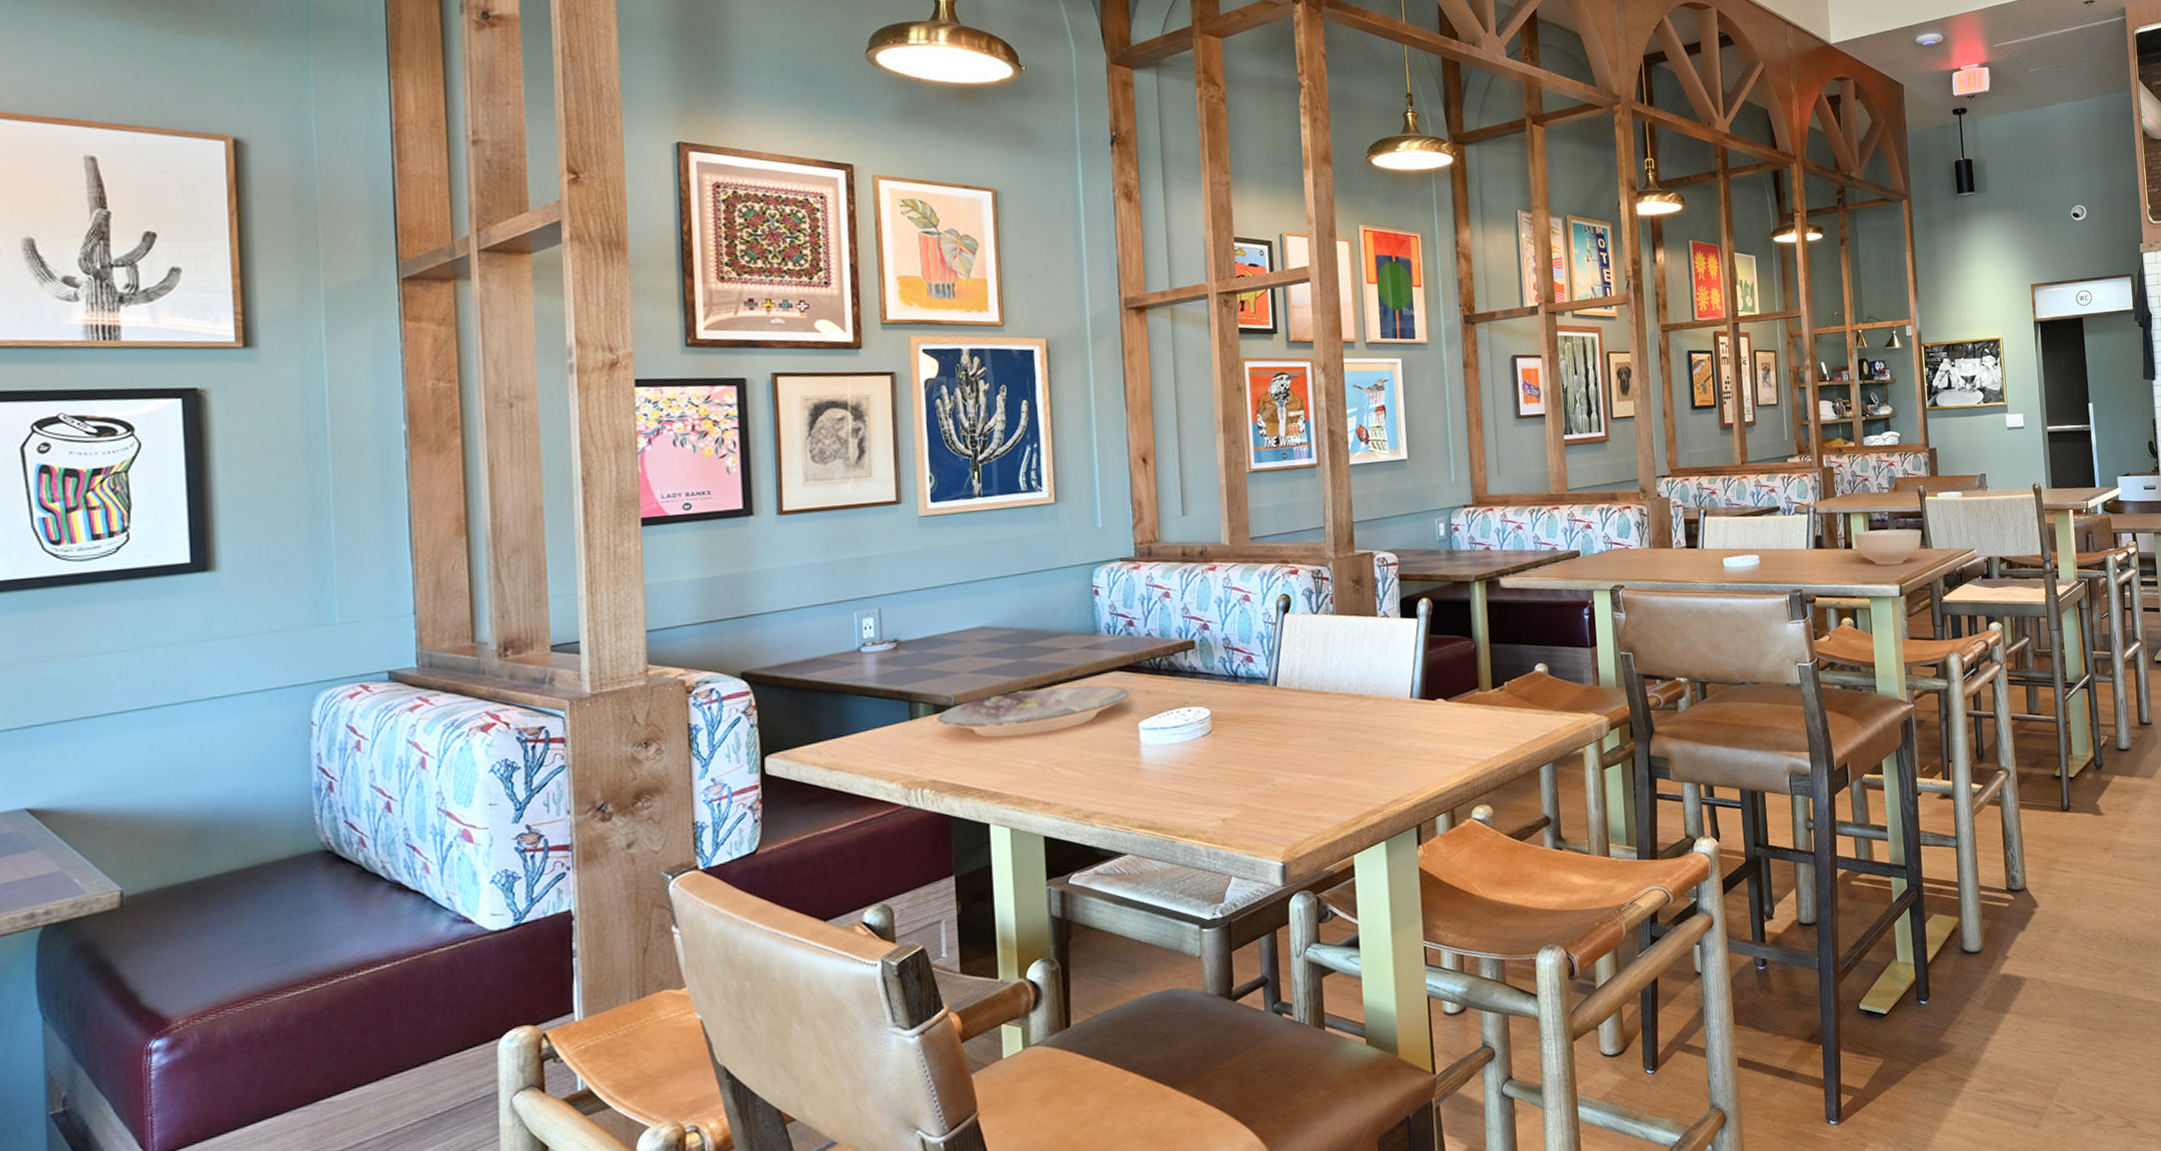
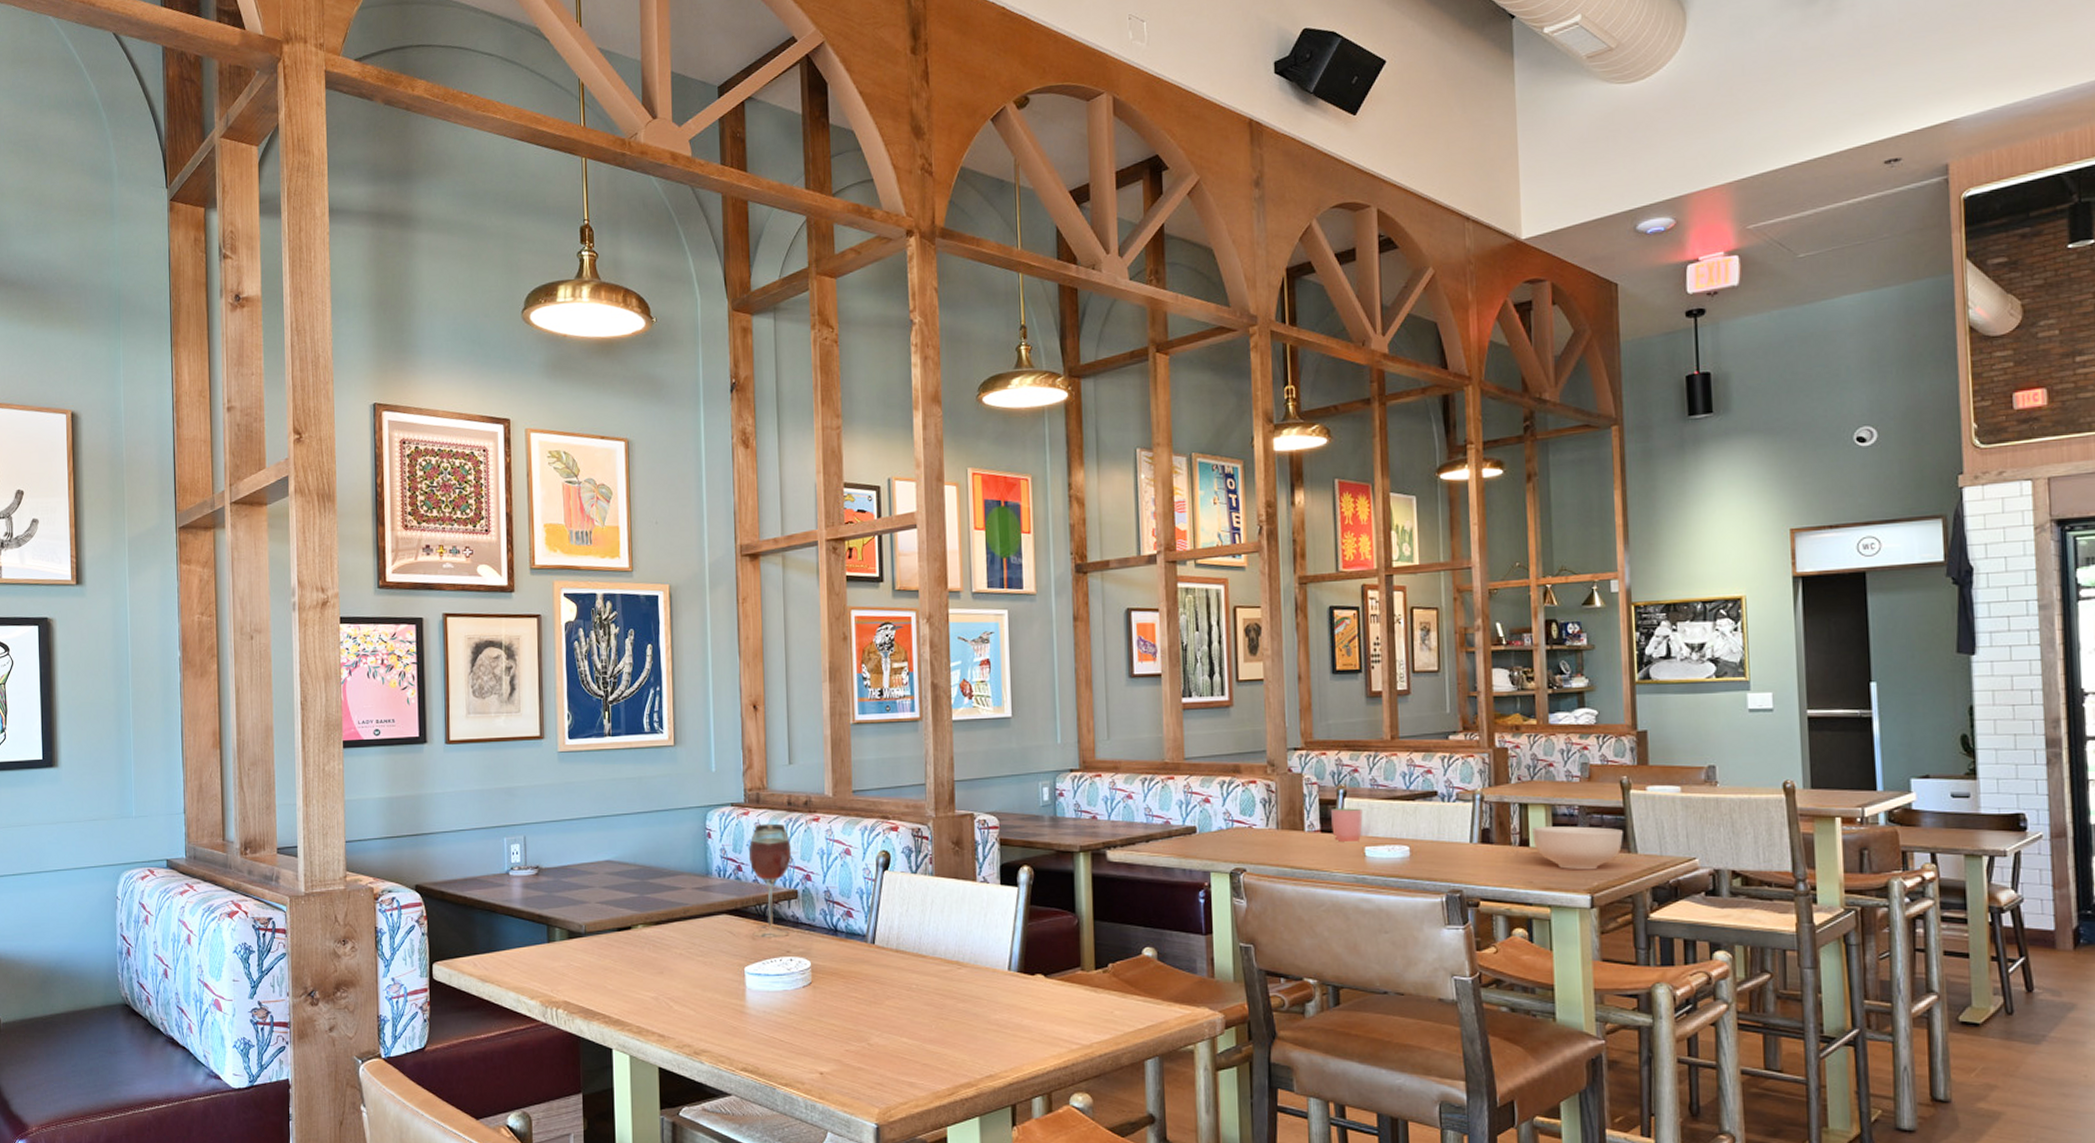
plate: present [937,686,1129,738] -> none [570,925,737,968]
wineglass: none [1140,575,1187,692] -> present [748,823,791,938]
cup: none [1694,525,1721,557] -> present [1331,808,1363,843]

